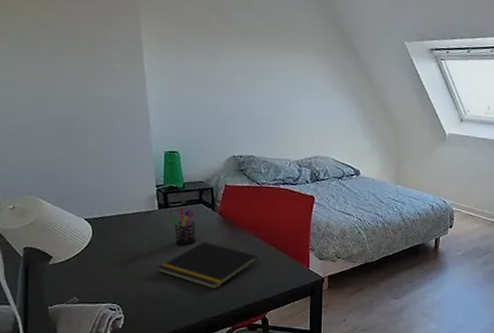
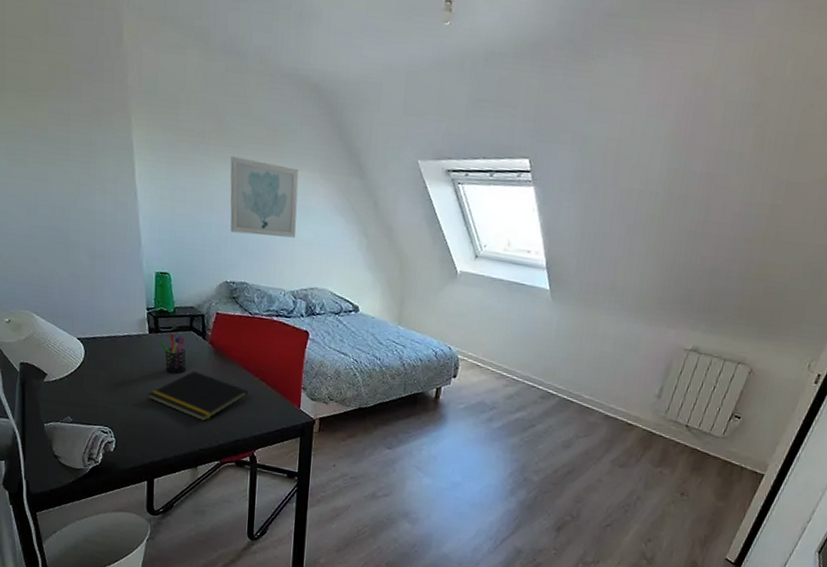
wall art: none [235,45,299,113] -> present [230,156,299,238]

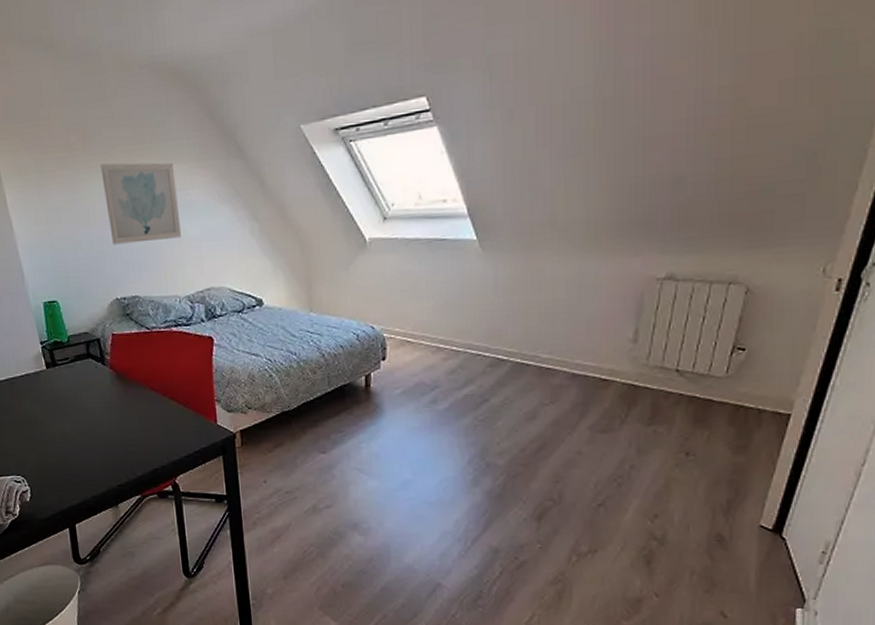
notepad: present [148,371,249,422] -> none [55,401,159,455]
pen holder: present [159,333,186,374] -> none [58,365,90,408]

